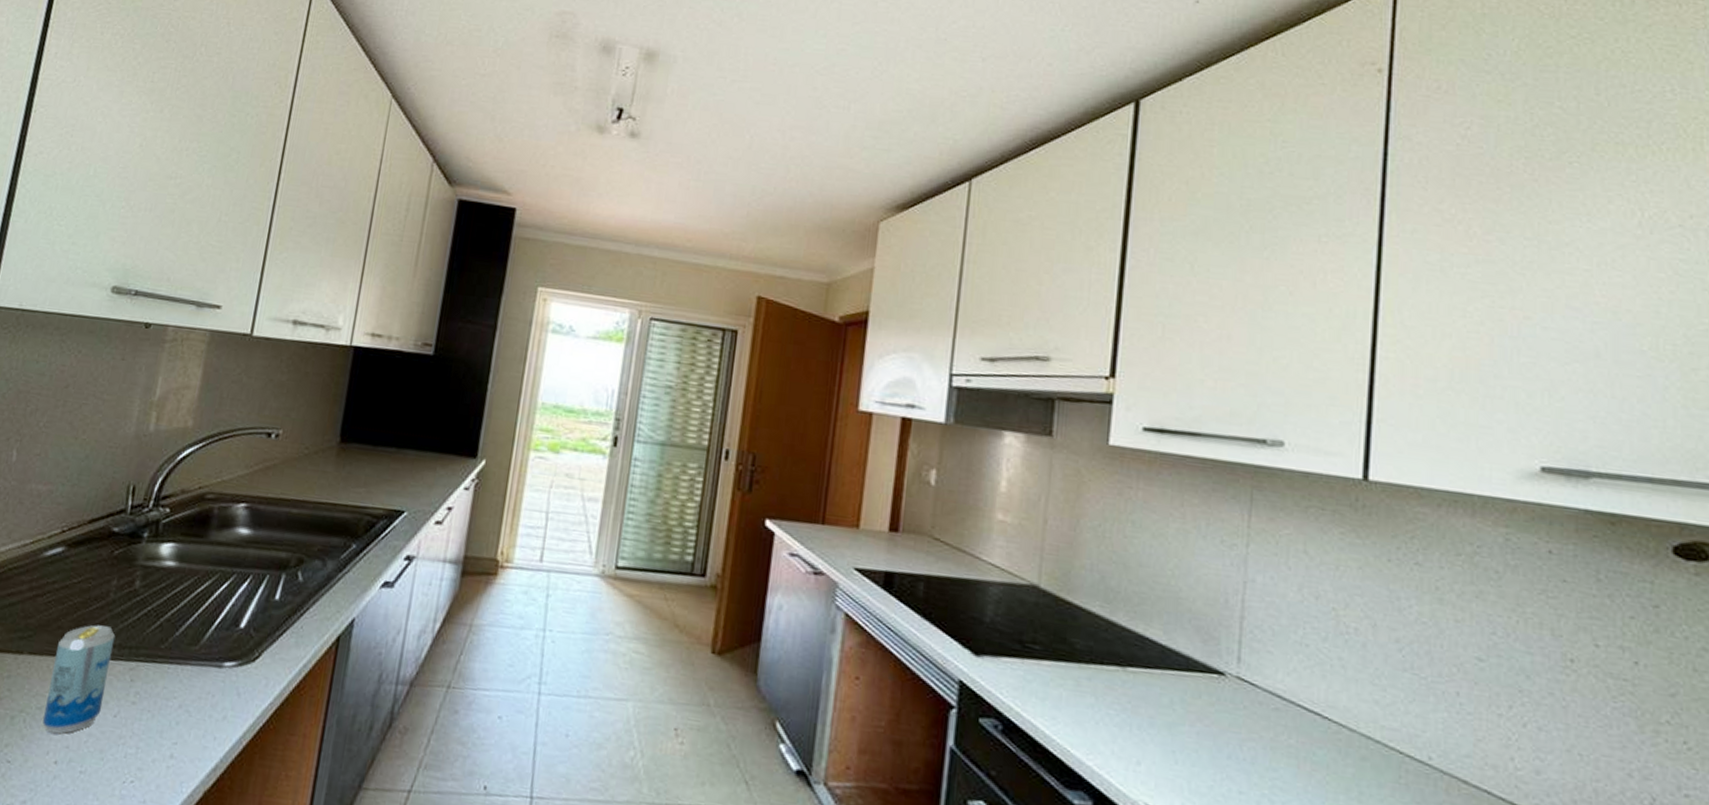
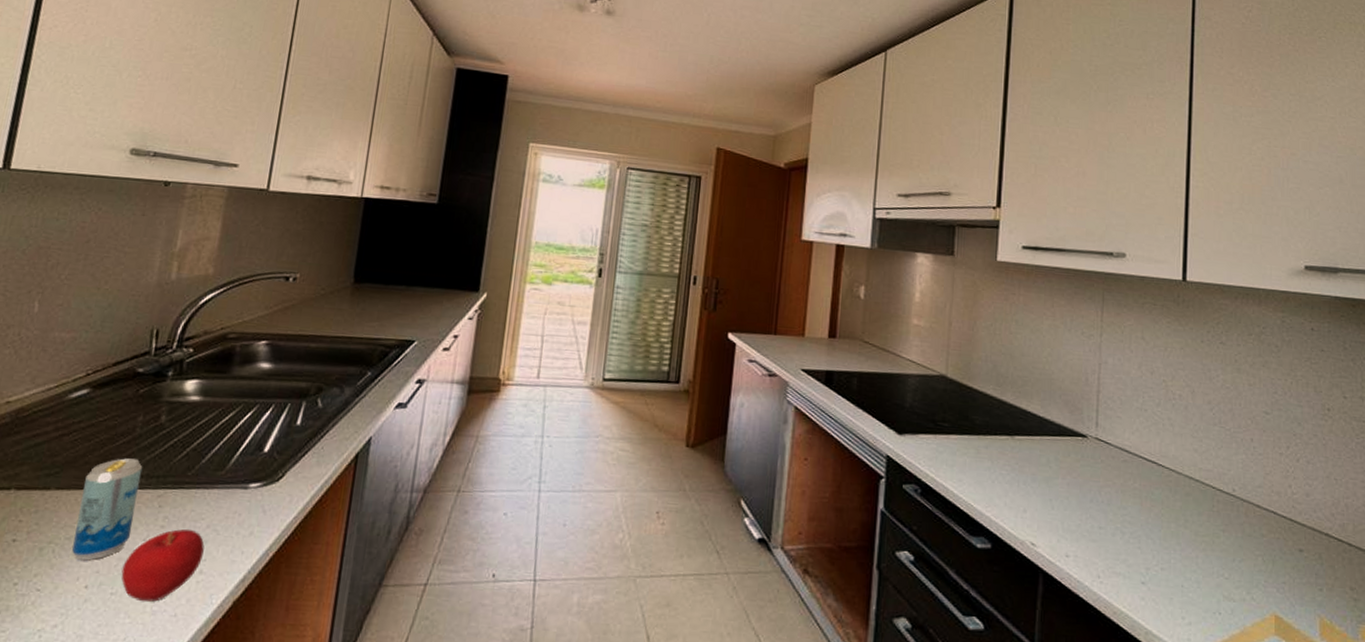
apple: none [90,707,176,785] -> present [121,528,205,602]

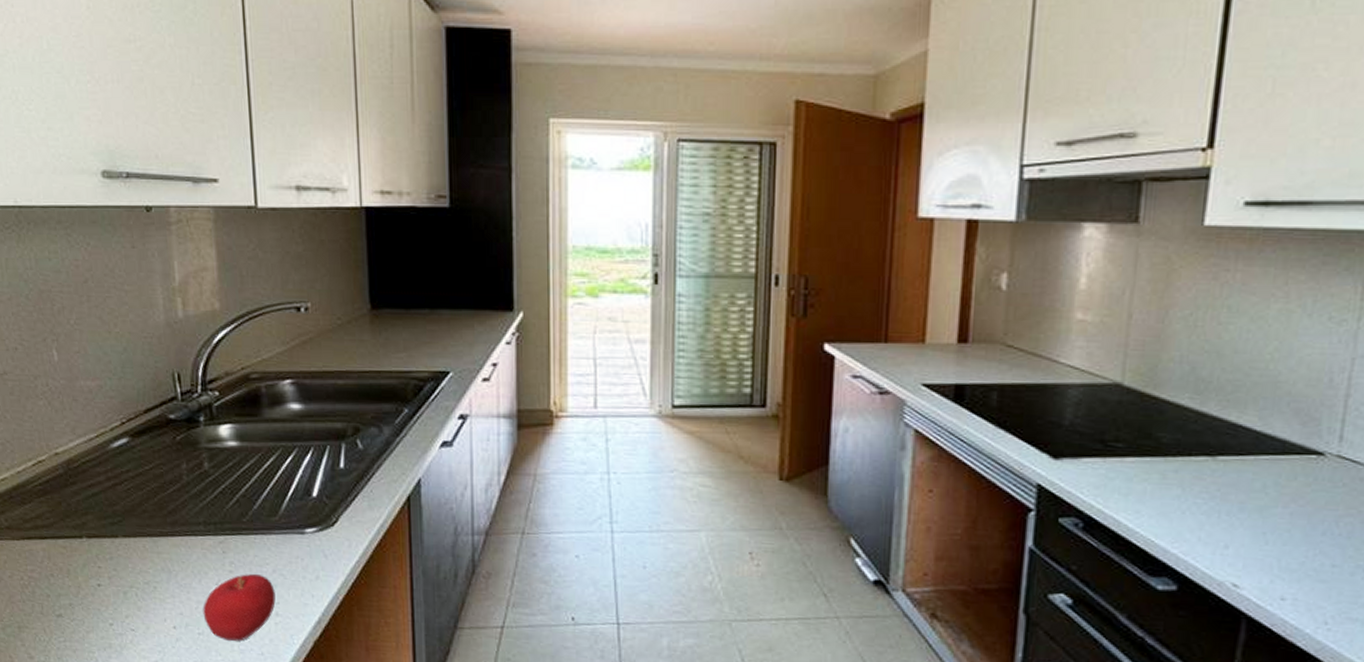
beverage can: present [72,458,143,561] -> none [147,506,203,604]

